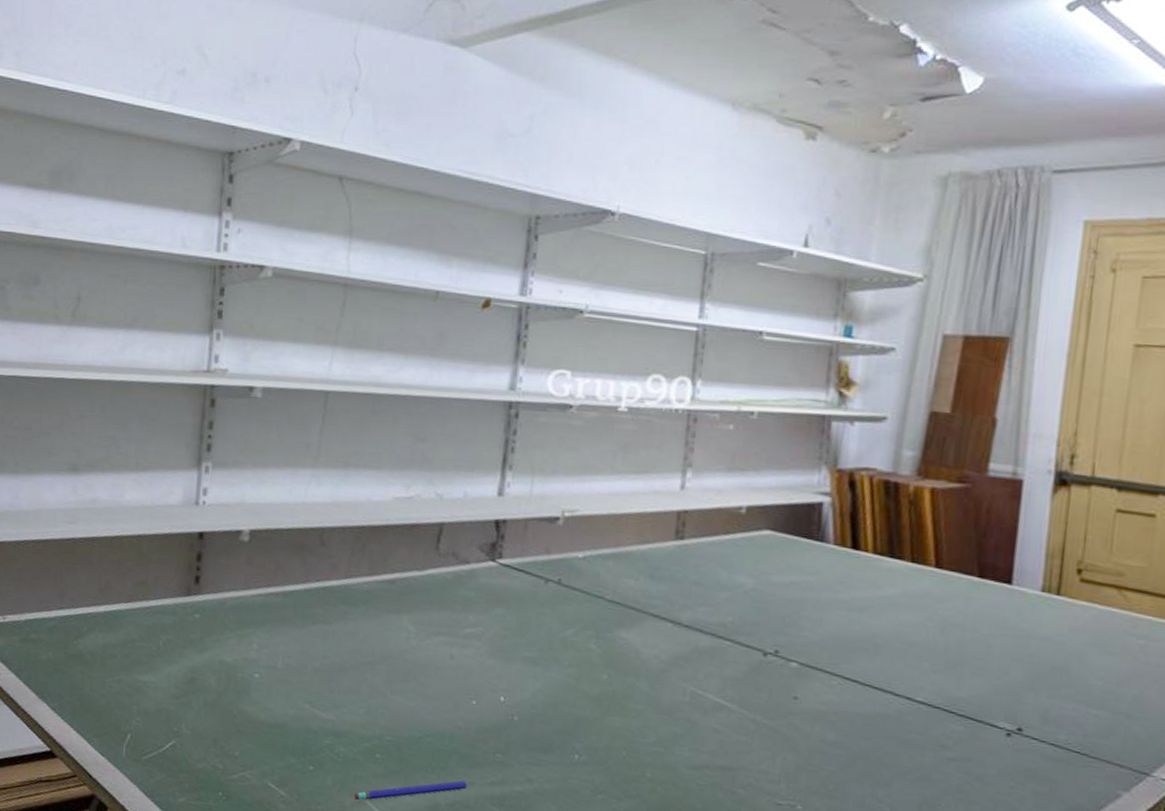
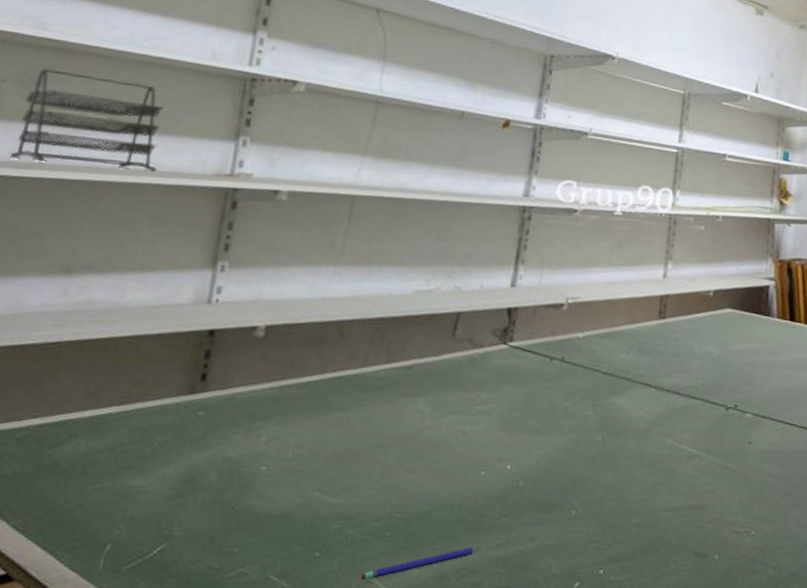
file organizer: none [19,267,143,369] -> present [10,68,164,172]

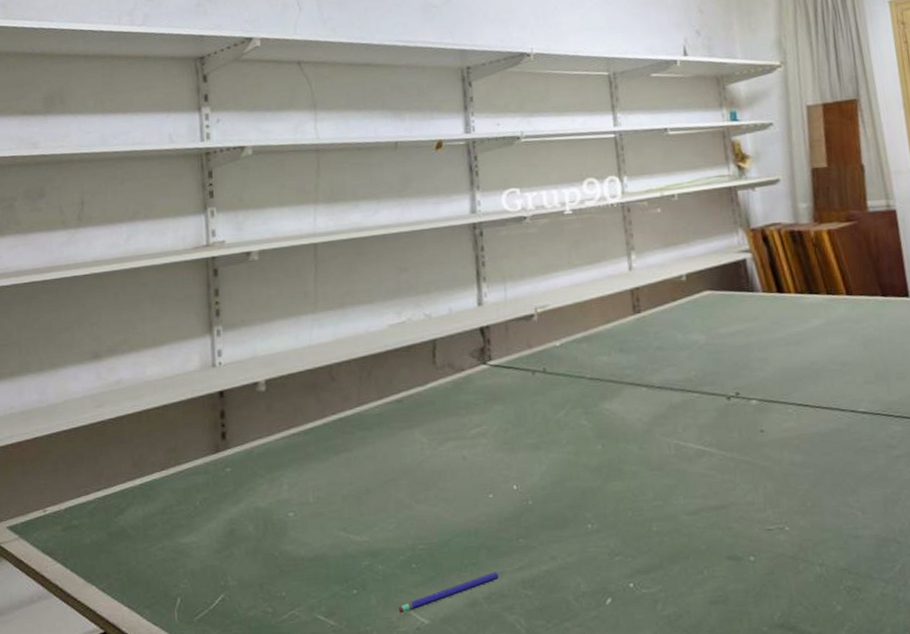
file organizer: present [10,68,164,172] -> none [33,178,147,265]

